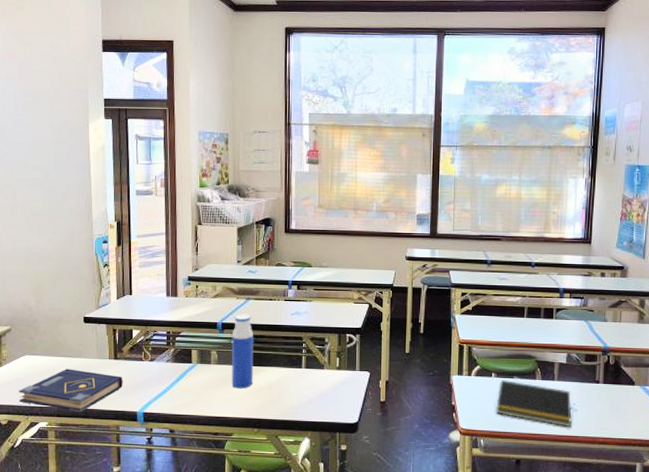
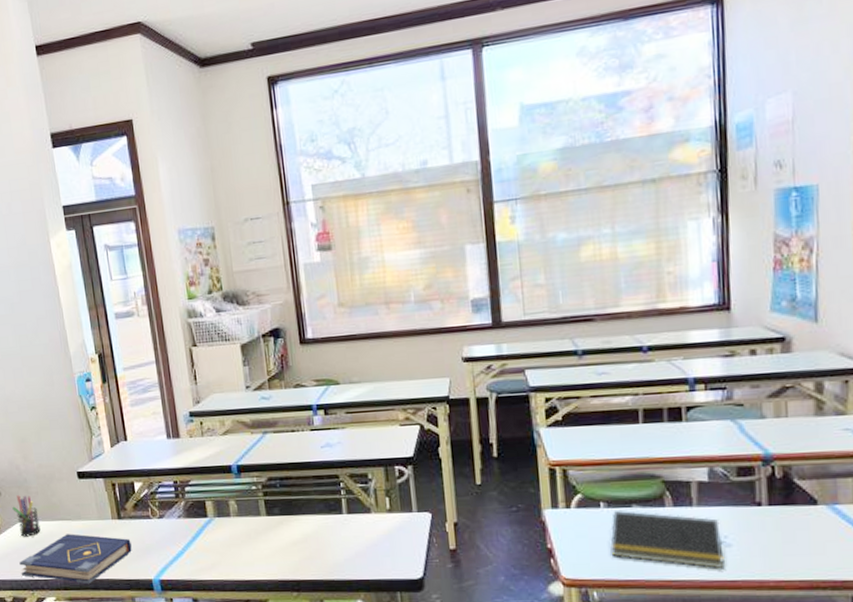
pen holder: none [20,332,43,369] -> present [12,495,41,537]
water bottle: present [231,314,254,389] -> none [250,451,285,545]

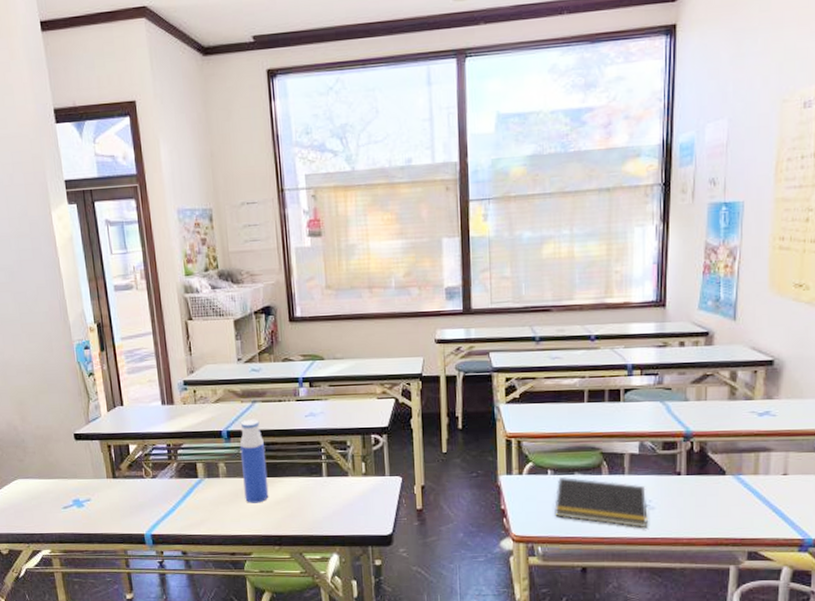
pen holder: present [12,495,41,537] -> none [9,454,37,494]
book: present [19,533,132,585] -> none [16,491,126,538]
water bottle: none [250,451,285,545] -> present [239,419,269,503]

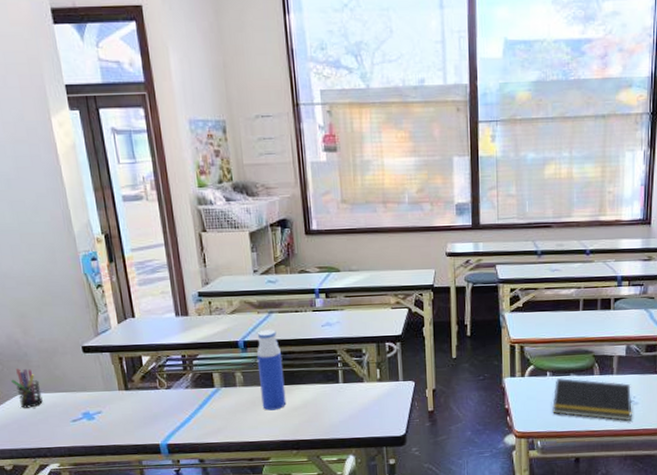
pen holder: none [9,454,37,494] -> present [11,368,43,408]

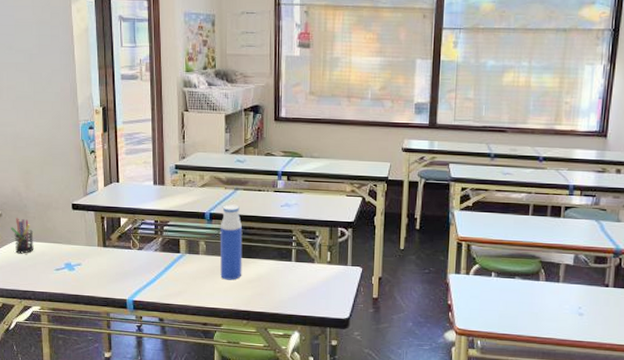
notepad: present [552,377,632,422] -> none [495,279,577,332]

